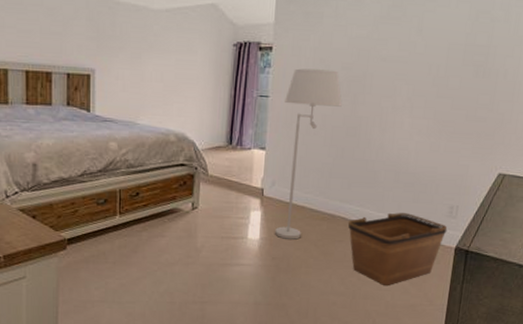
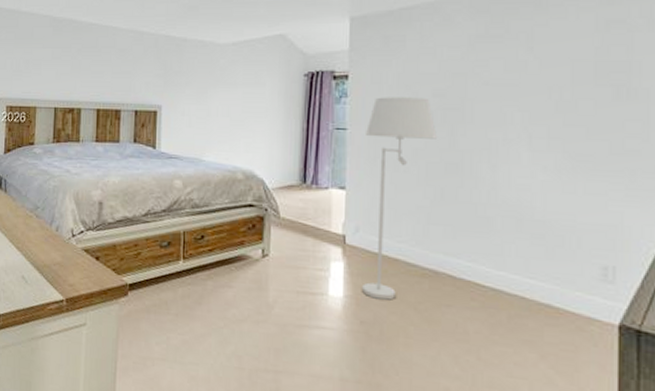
bicycle basket: present [347,212,448,286] -> none [456,271,603,373]

